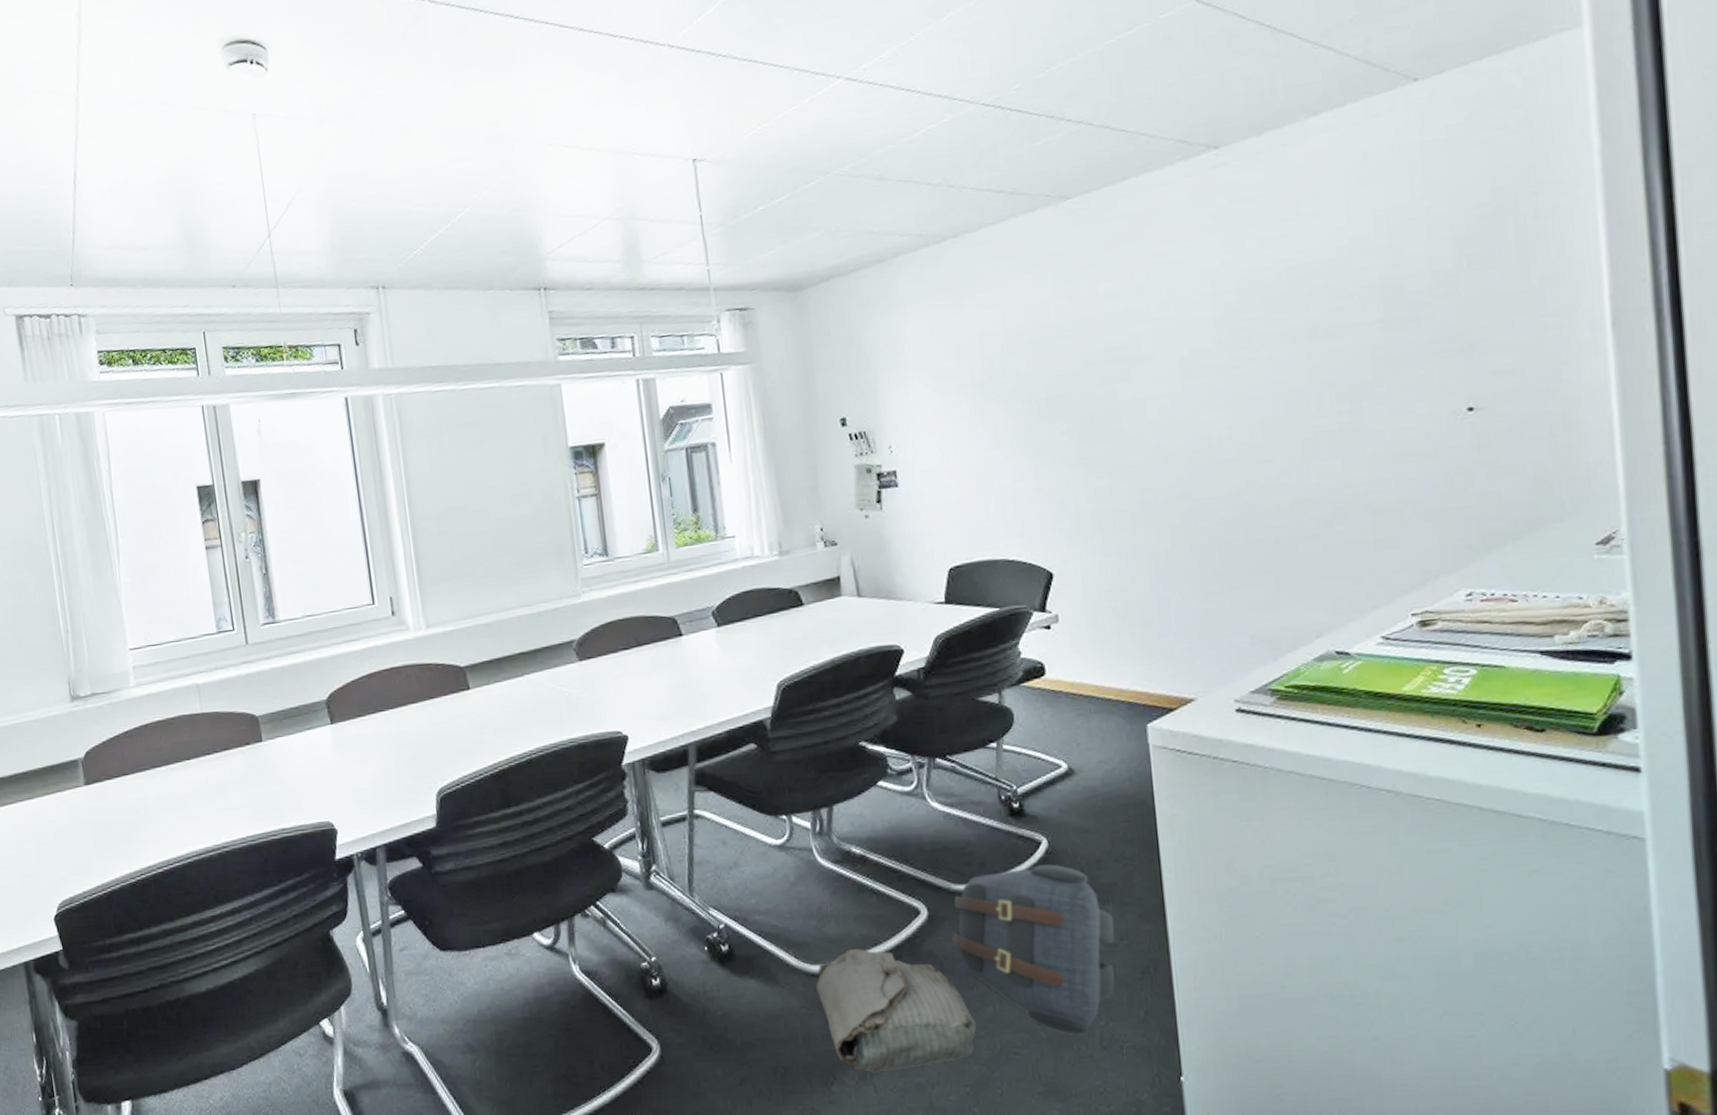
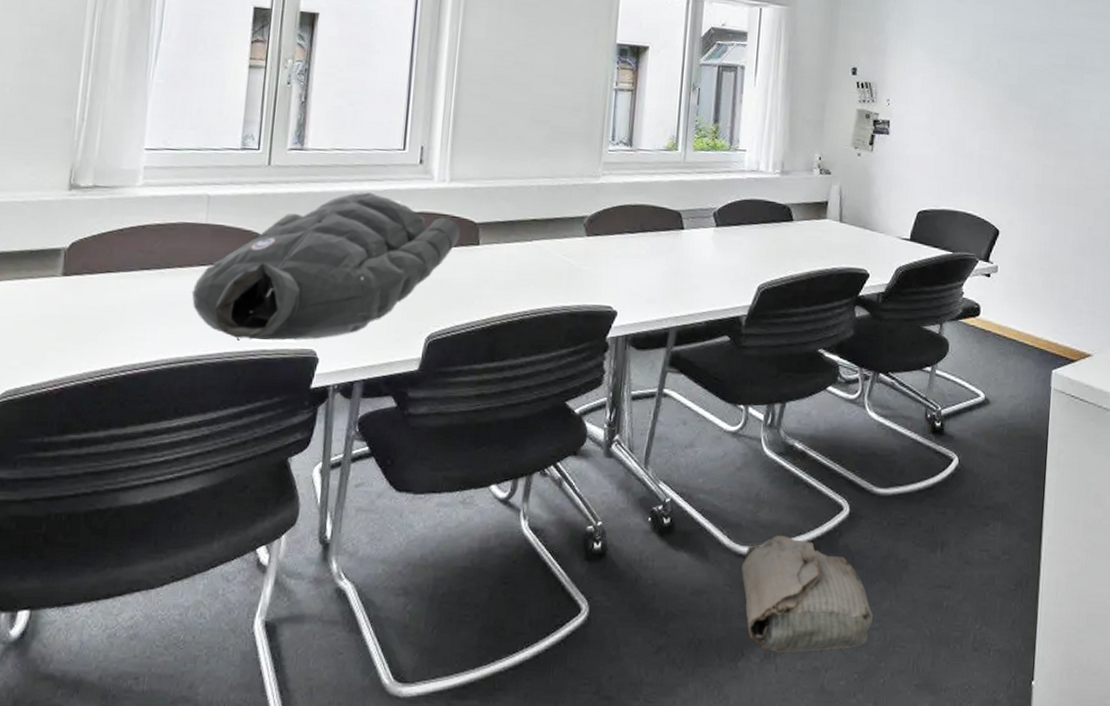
jacket: none [204,654,449,822] -> present [191,192,461,341]
backpack: present [952,864,1115,1036] -> none [866,479,1000,636]

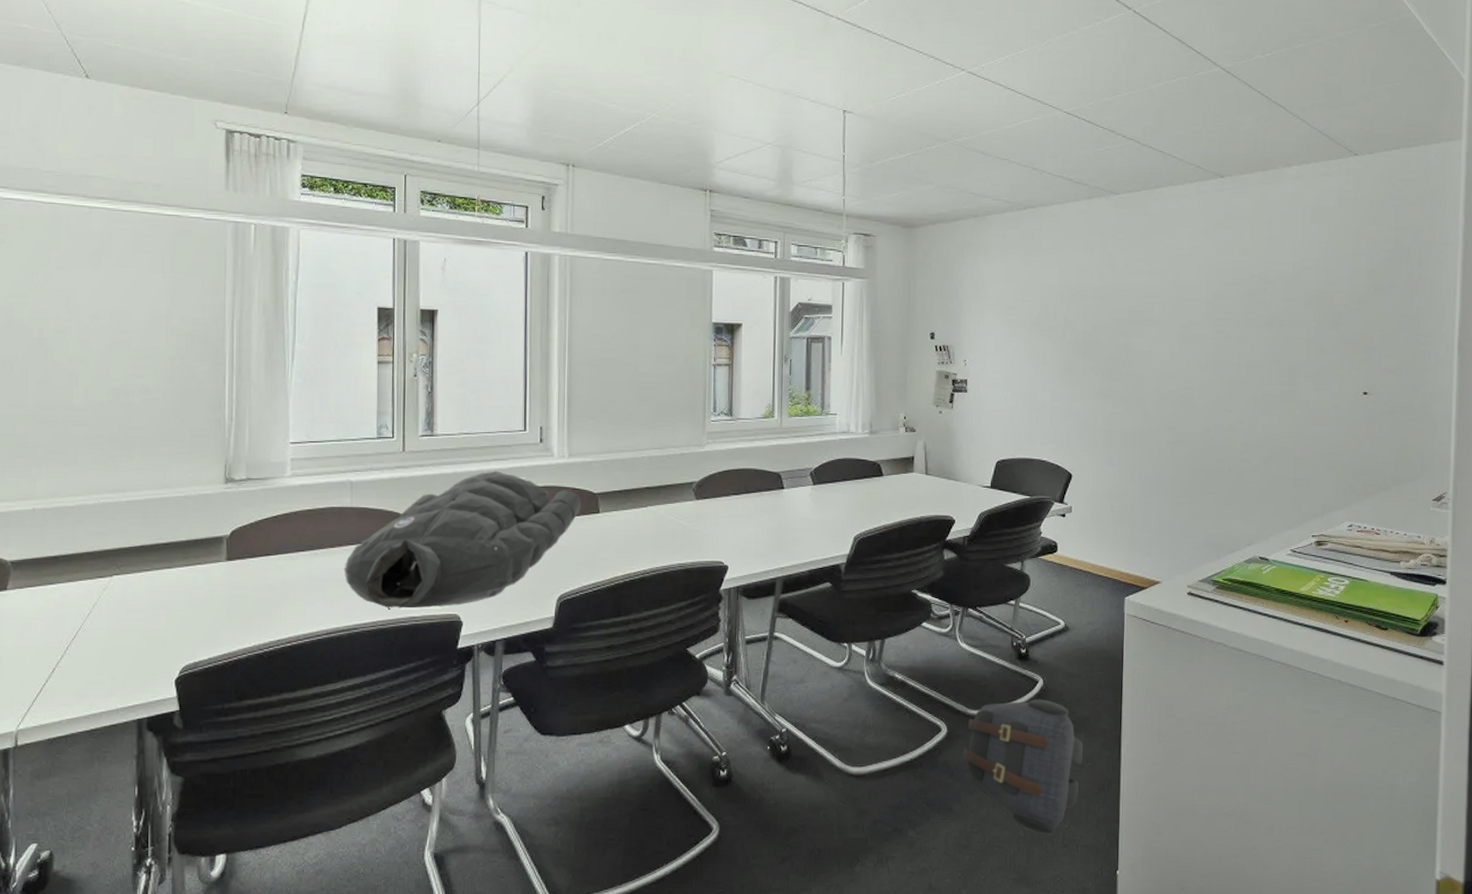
bag: present [741,536,873,653] -> none [853,756,972,858]
backpack: none [866,479,1000,636] -> present [963,699,1083,835]

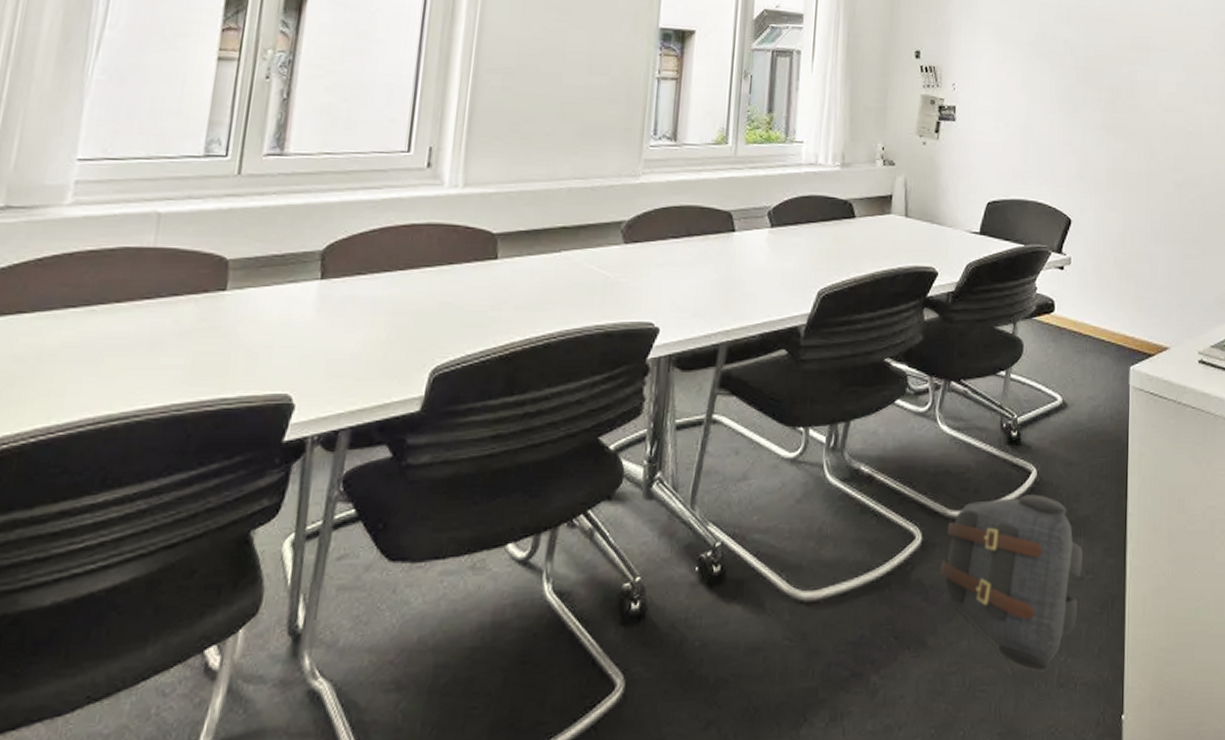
jacket: present [344,471,582,609] -> none [131,202,476,387]

